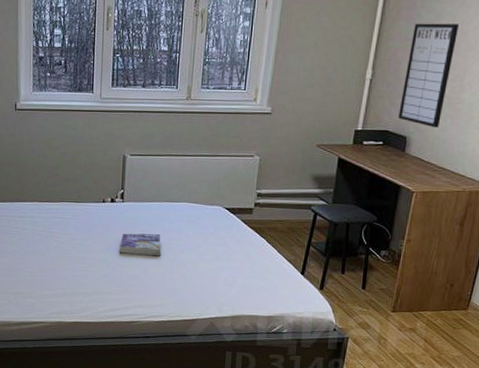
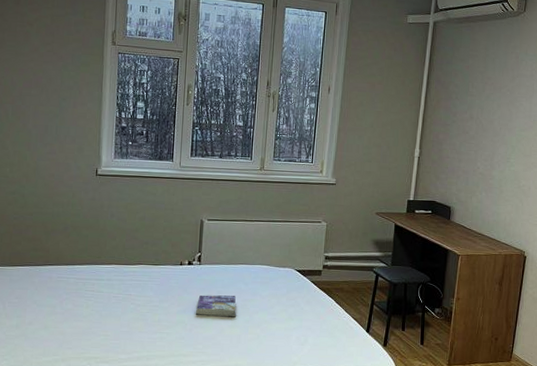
writing board: present [398,23,460,128] -> none [443,111,487,200]

